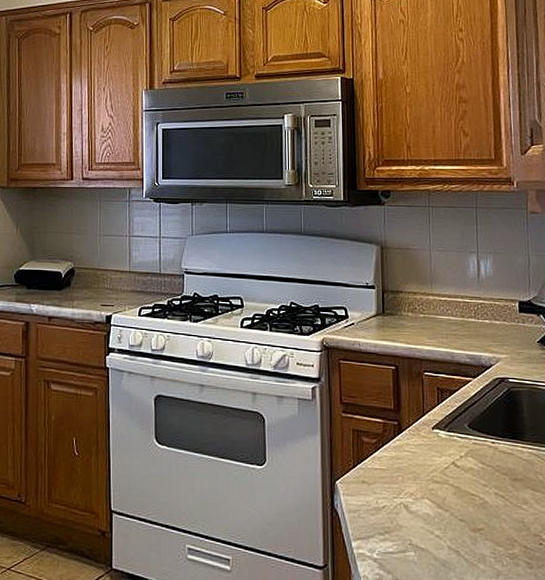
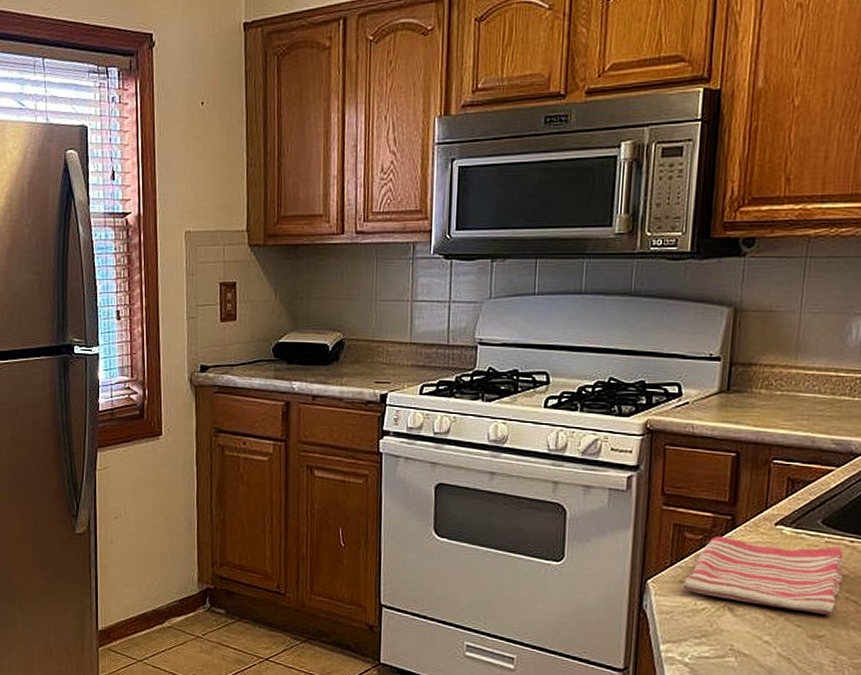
dish towel: none [366,439,491,510] -> present [683,535,844,615]

